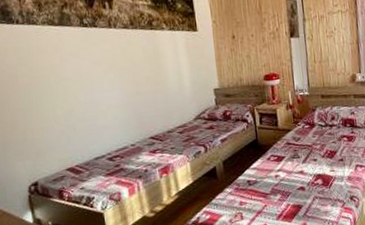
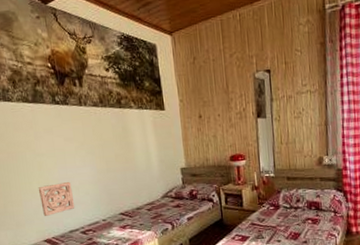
wall ornament: none [61,106,102,143] -> present [38,182,75,216]

